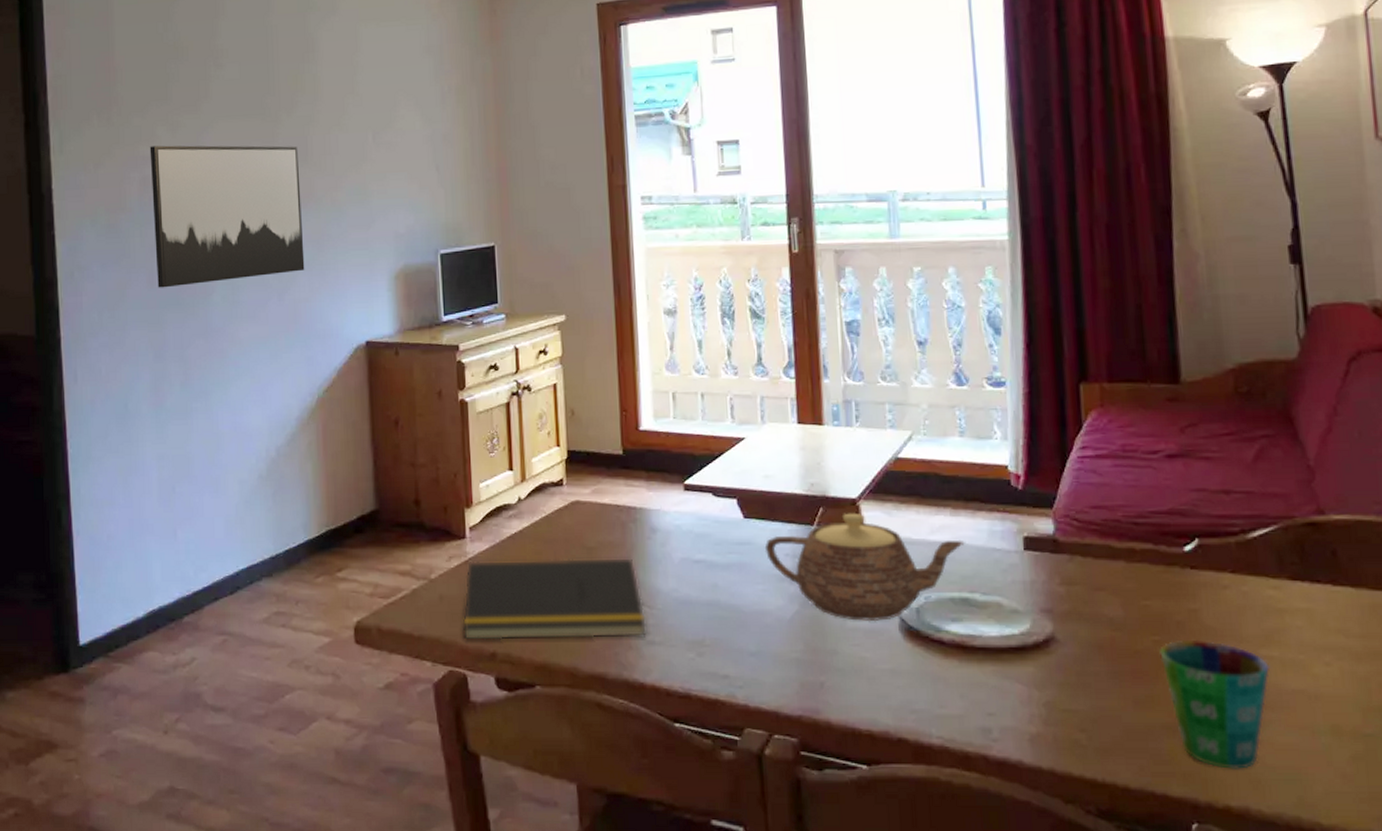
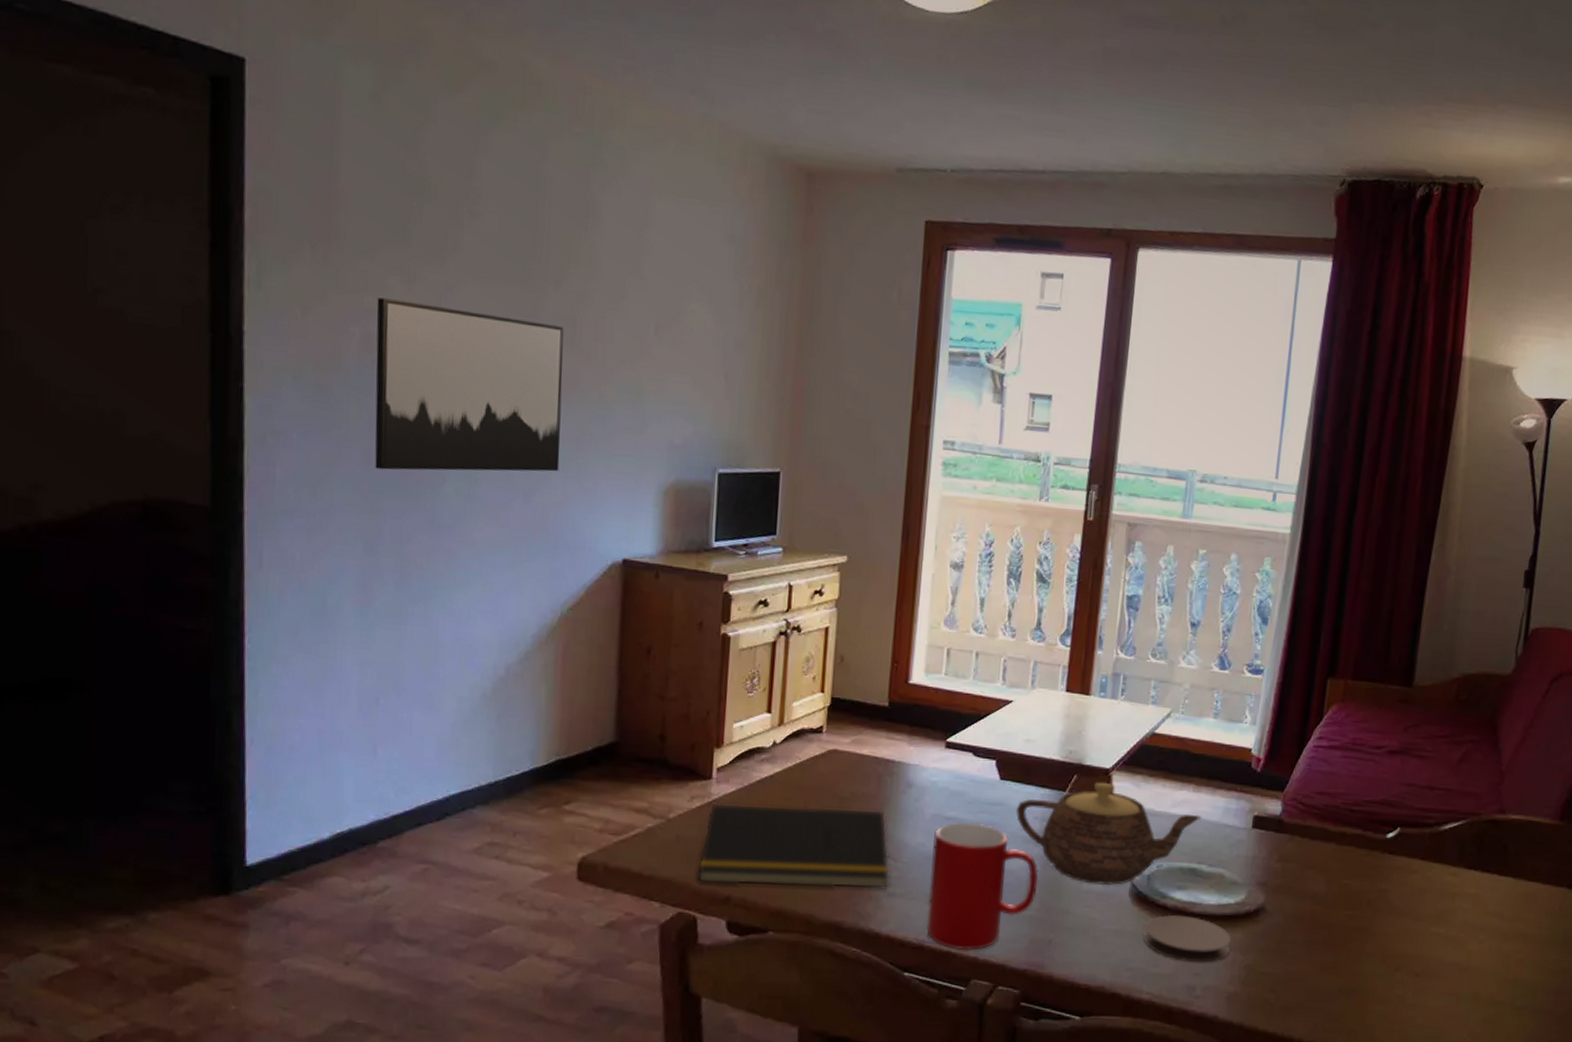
cup: none [685,564,800,698] -> present [926,823,1039,951]
coaster: none [923,649,1024,701] -> present [1144,914,1231,963]
cup: present [1160,639,1271,769] -> none [1349,915,1436,1028]

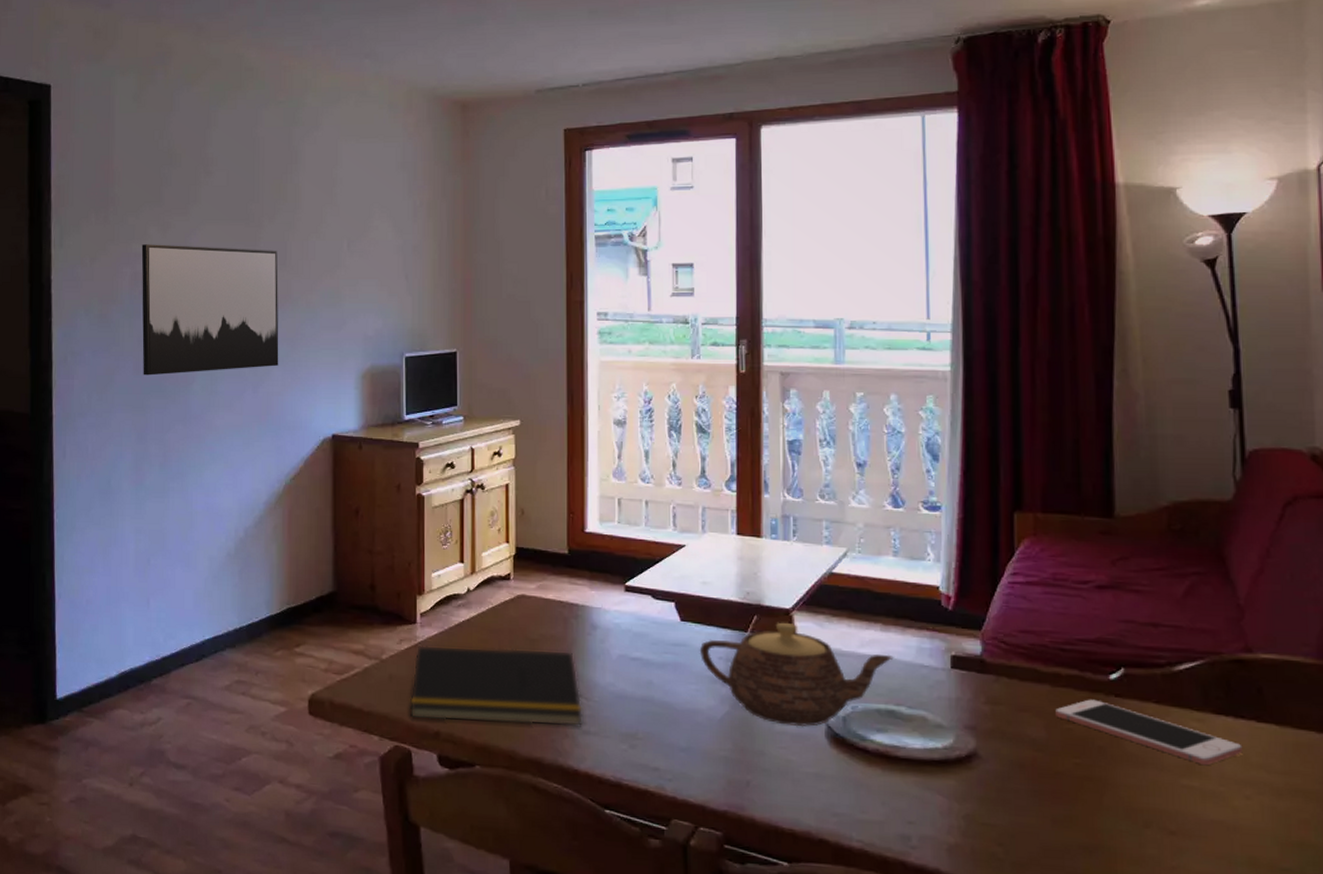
cup: present [926,823,1039,951] -> none [622,663,729,790]
coaster: present [1144,914,1231,963] -> none [847,758,944,811]
cell phone: none [1336,856,1484,915] -> present [1055,699,1243,766]

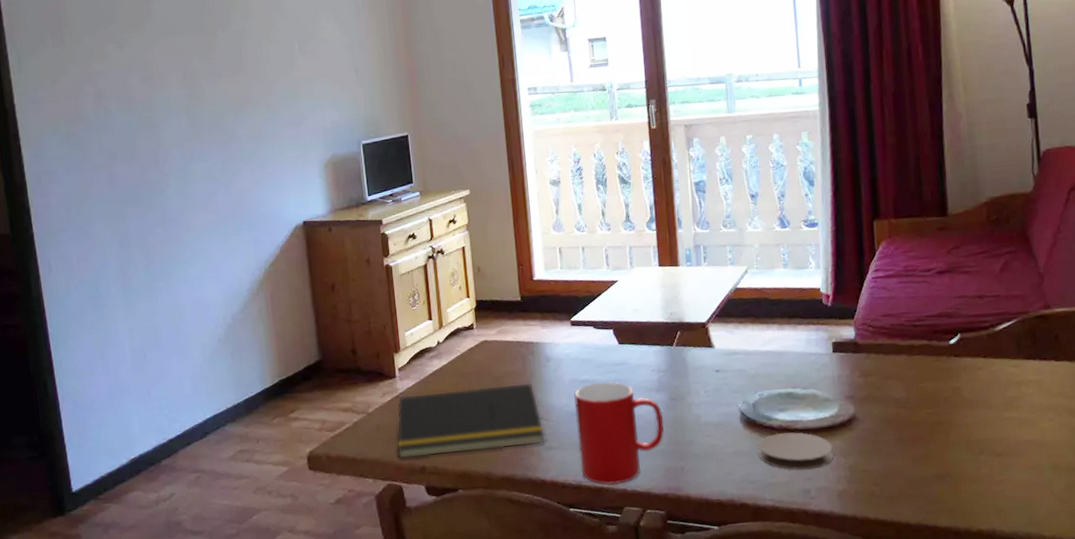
wall art: present [141,244,279,376] -> none [101,57,247,187]
cup: none [622,663,729,790] -> present [574,381,665,485]
teapot: present [699,622,894,727] -> none [635,333,789,417]
coaster: none [847,758,944,811] -> present [758,432,833,470]
cell phone: present [1055,699,1243,766] -> none [912,361,1046,400]

